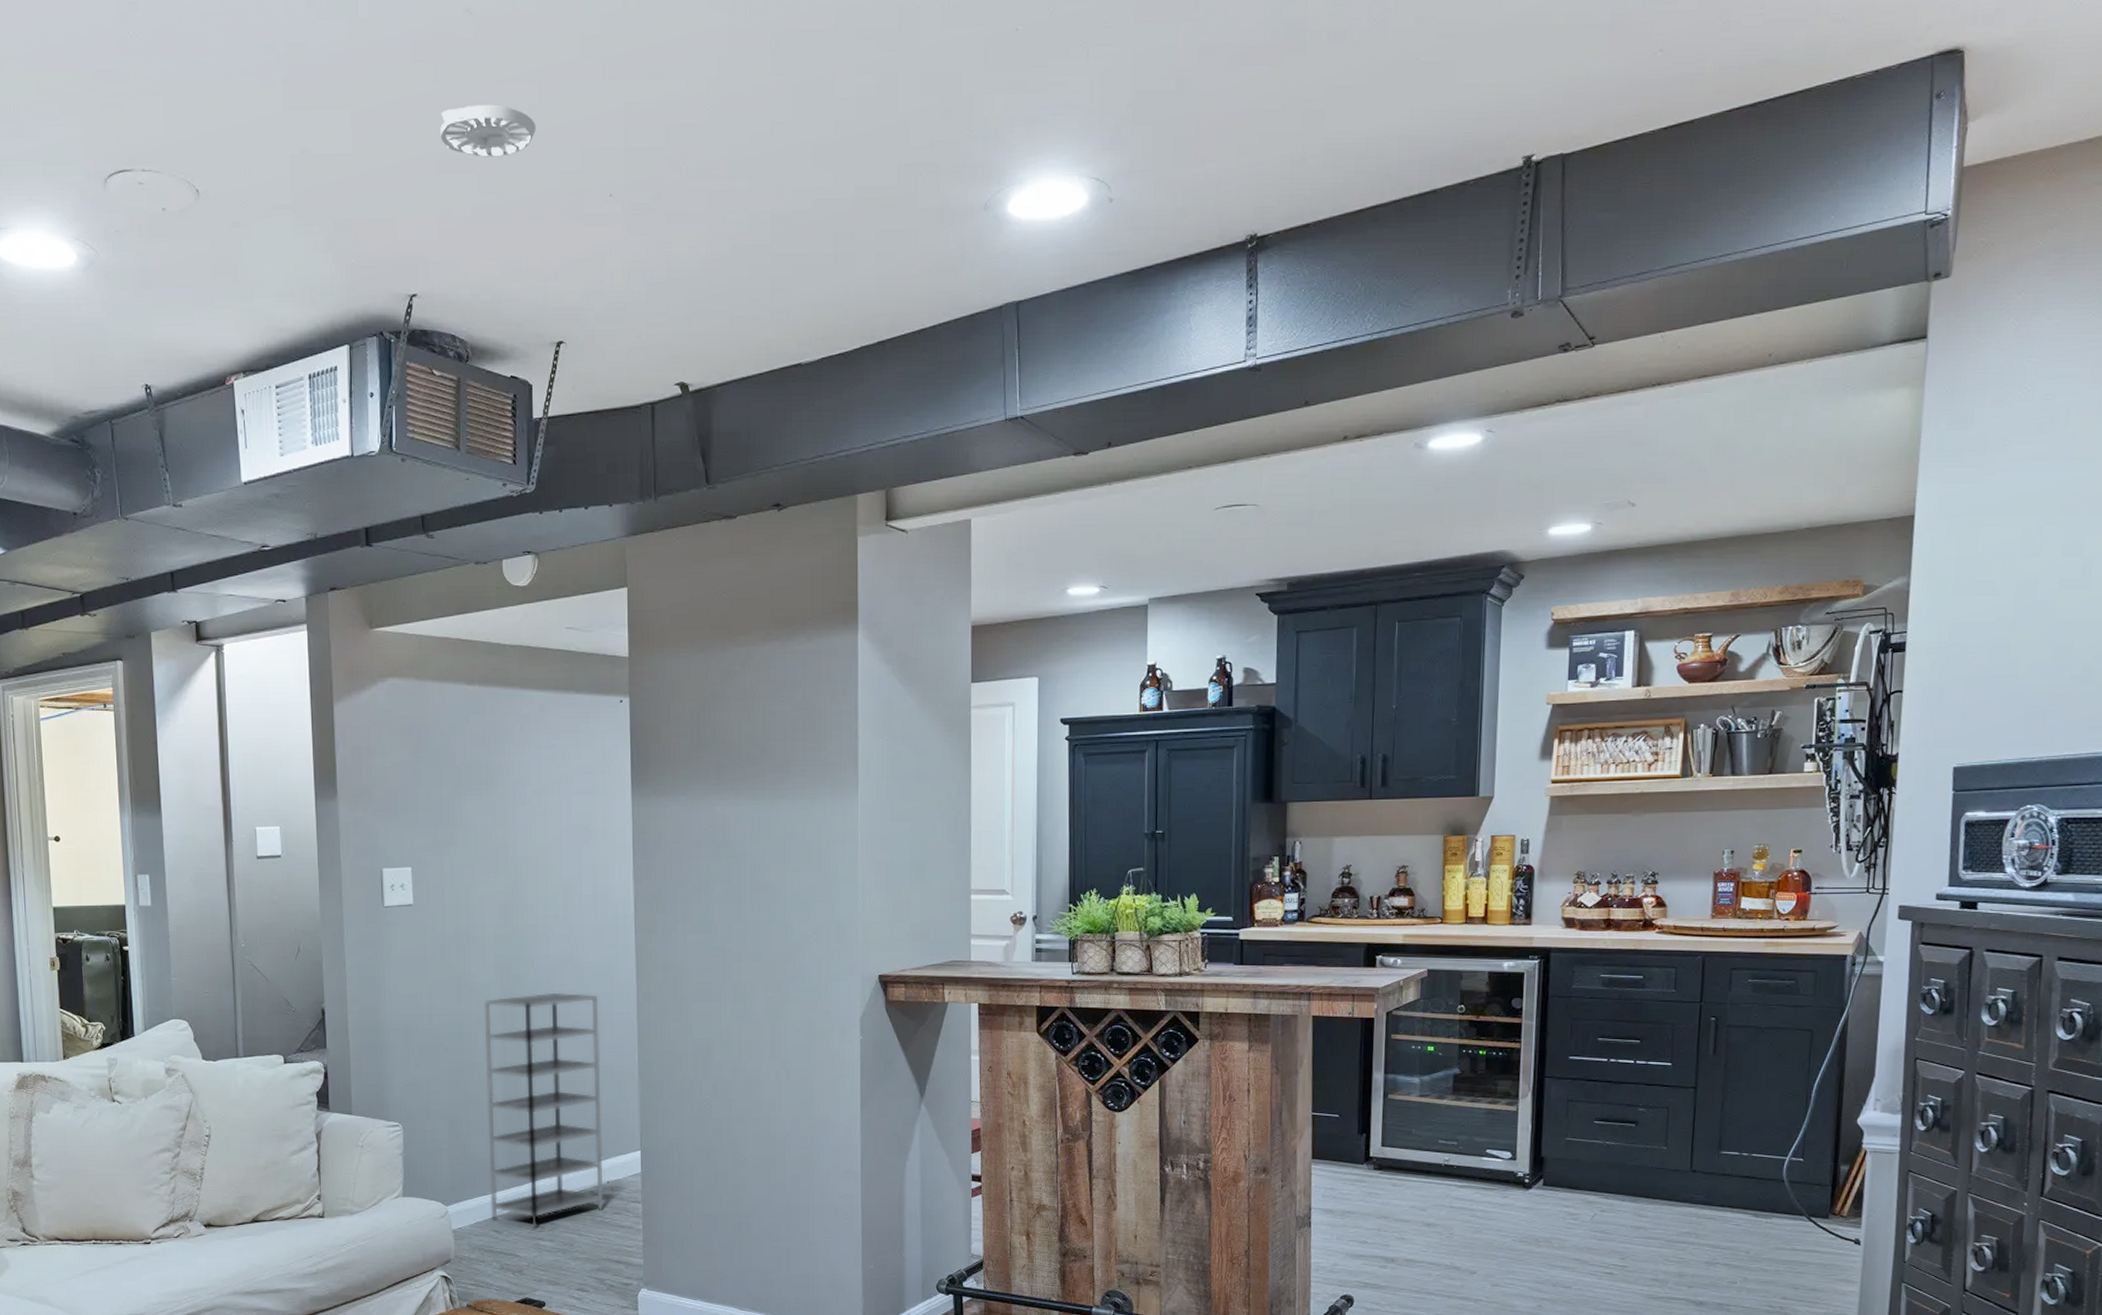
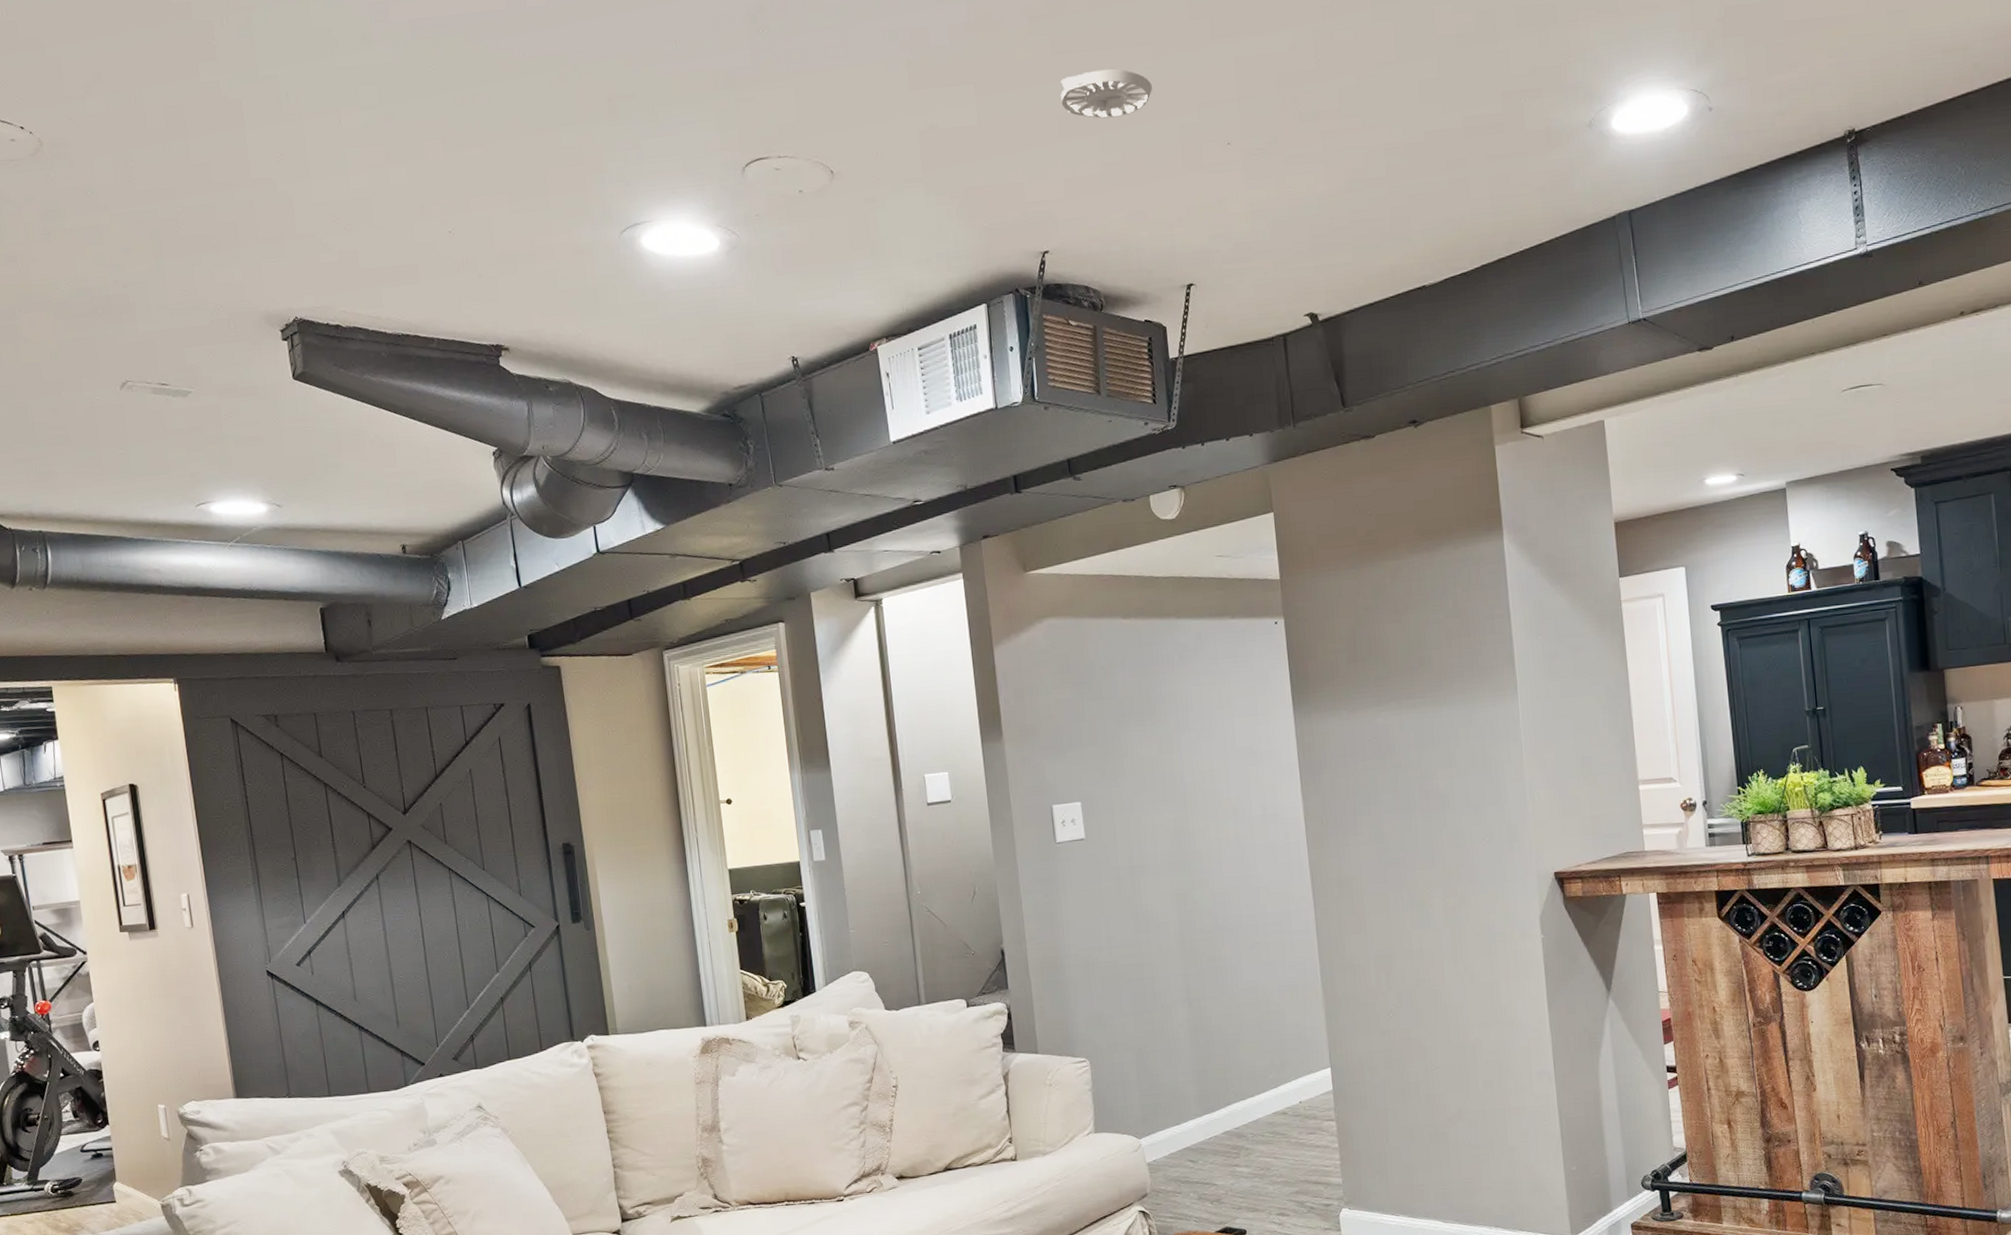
shelving unit: present [484,992,604,1228] -> none [1162,914,1298,1155]

